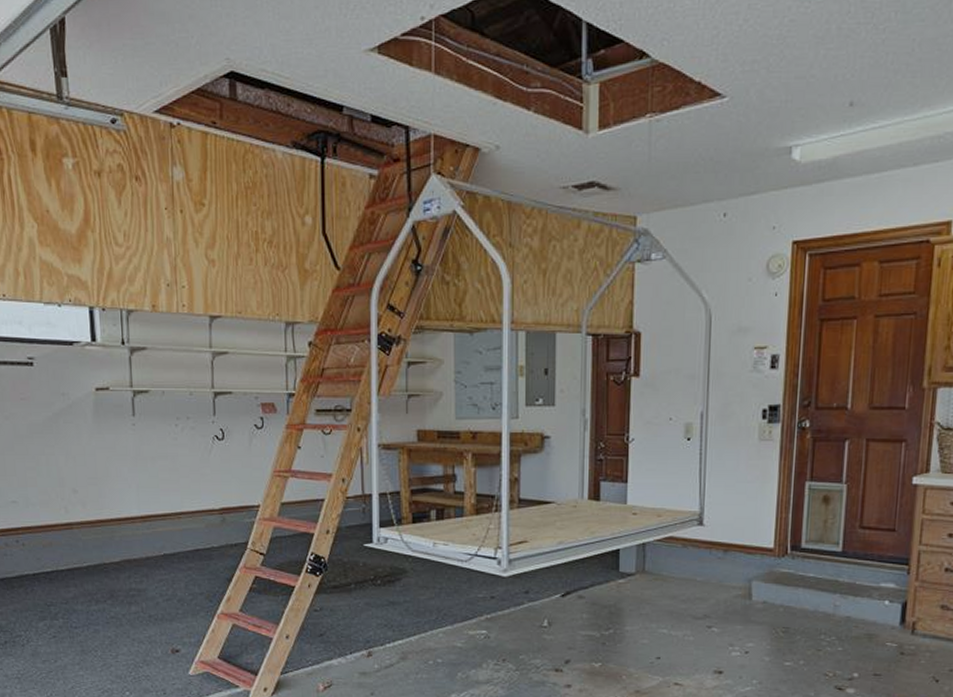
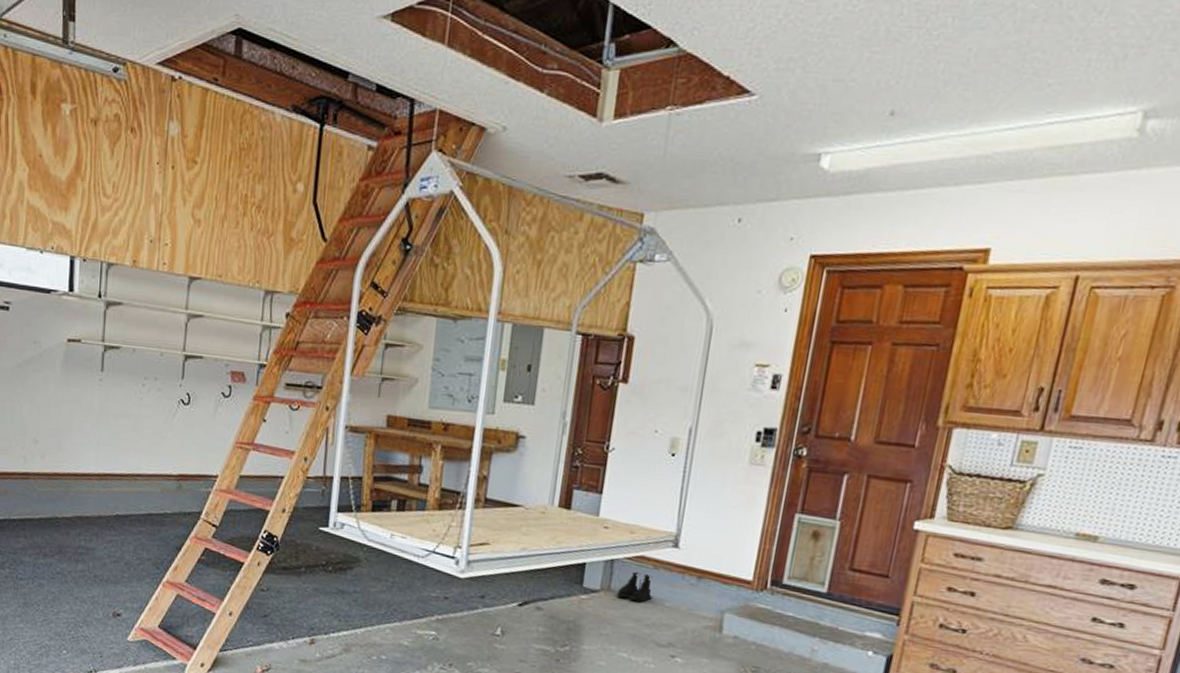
boots: none [651,552,685,580] -> present [616,571,653,603]

